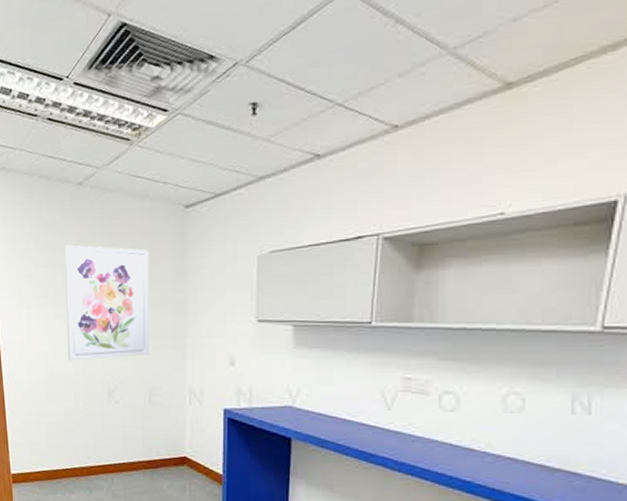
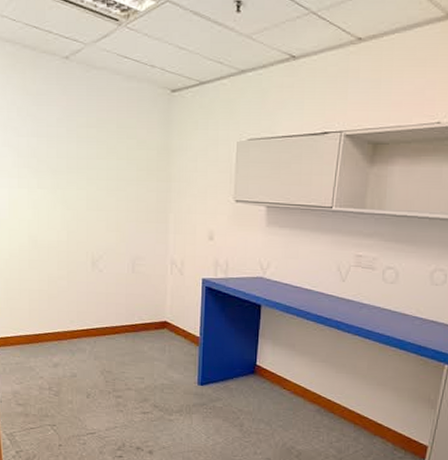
wall art: present [64,244,150,361] -> none [49,117,135,231]

